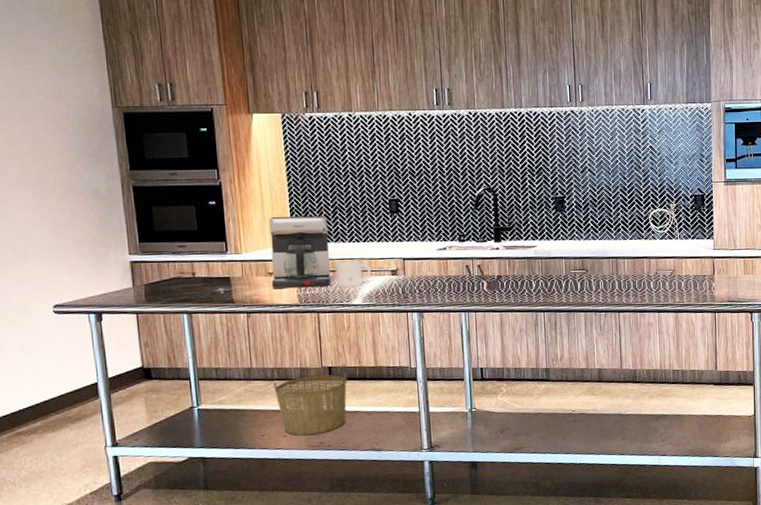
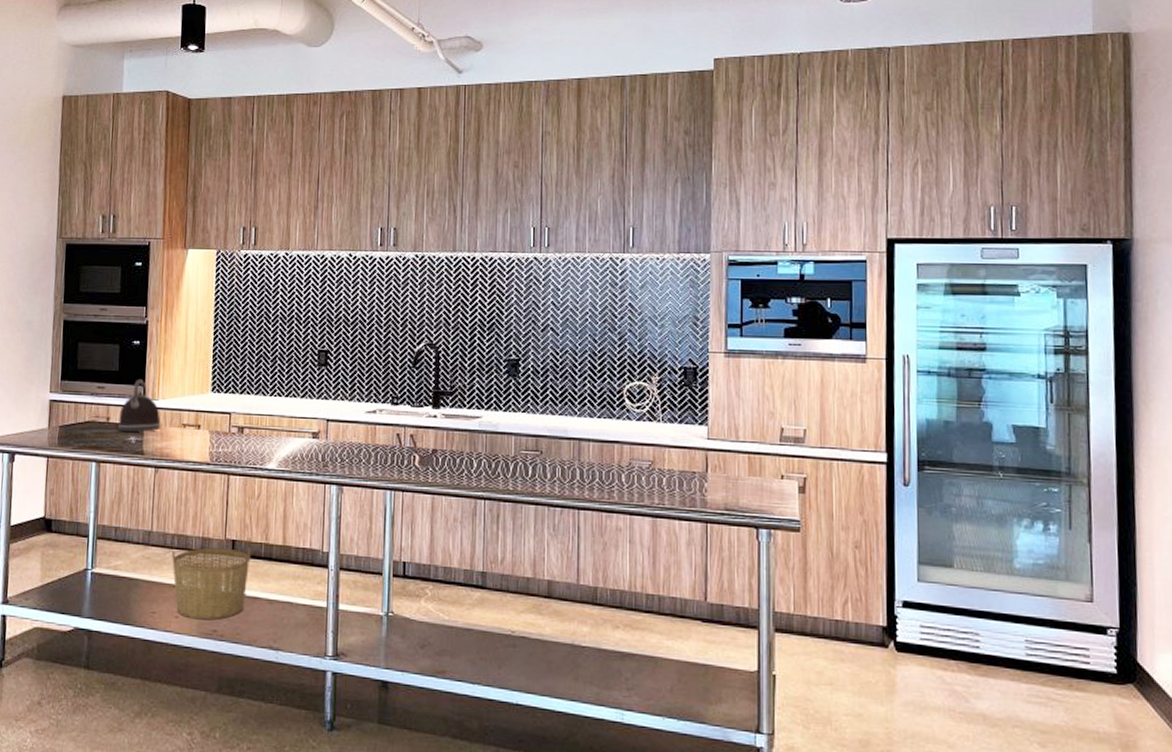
kettle: none [204,235,248,285] -> present [117,378,161,433]
coffee maker: present [268,216,331,289] -> none [184,361,251,446]
mug: present [334,261,372,289] -> none [251,418,291,451]

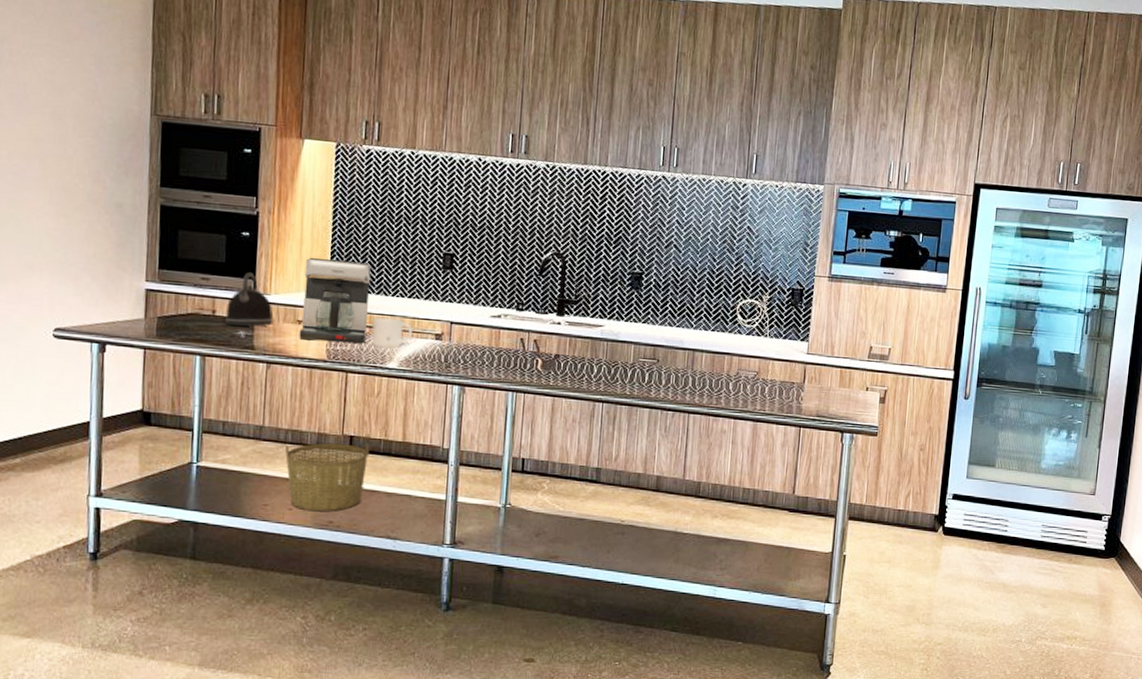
coffee maker: none [184,361,251,446] -> present [299,257,372,344]
mug: none [251,418,291,451] -> present [371,317,413,350]

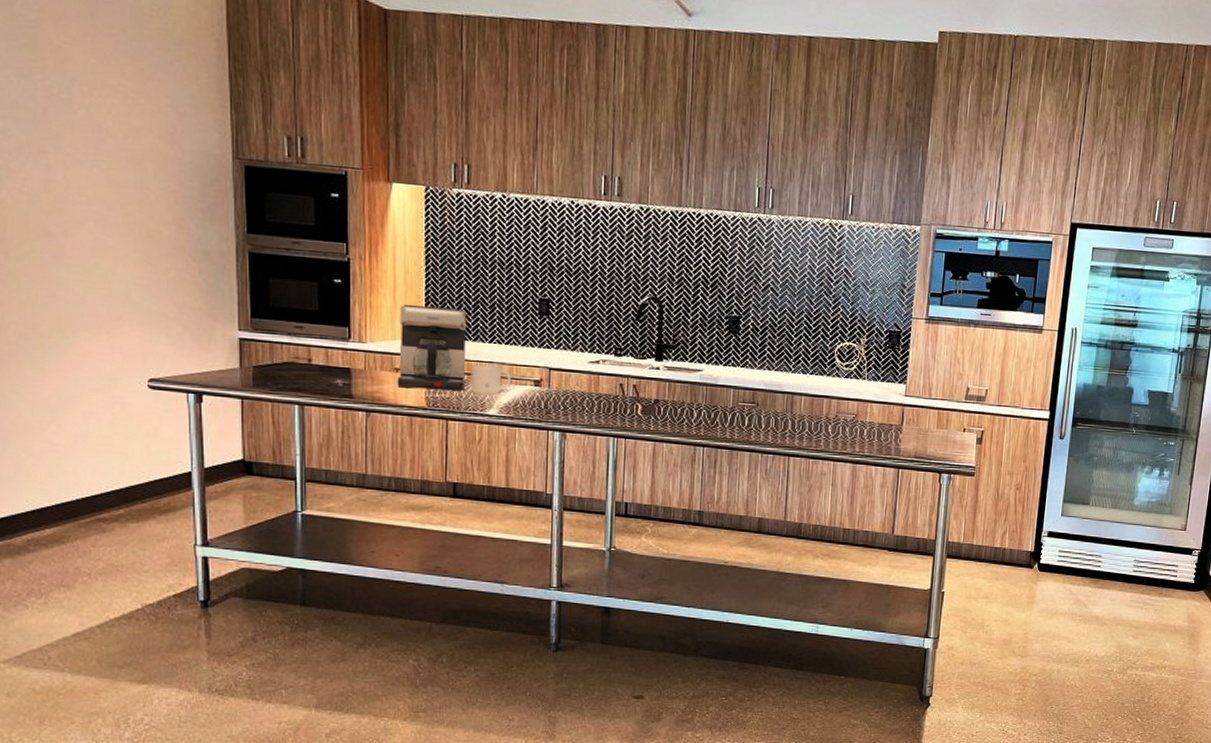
kettle: present [224,271,274,327] -> none [321,319,371,375]
basket: present [284,443,370,512] -> none [388,490,474,558]

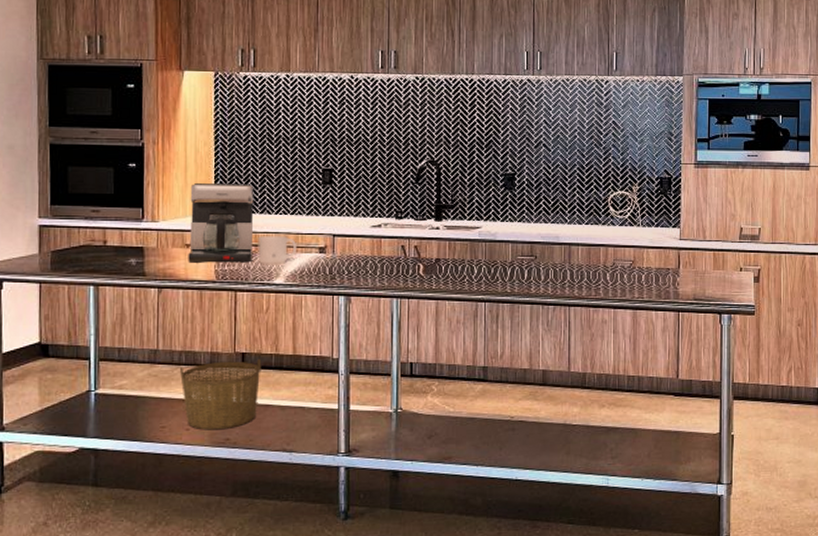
basket: none [388,490,474,558] -> present [179,359,262,430]

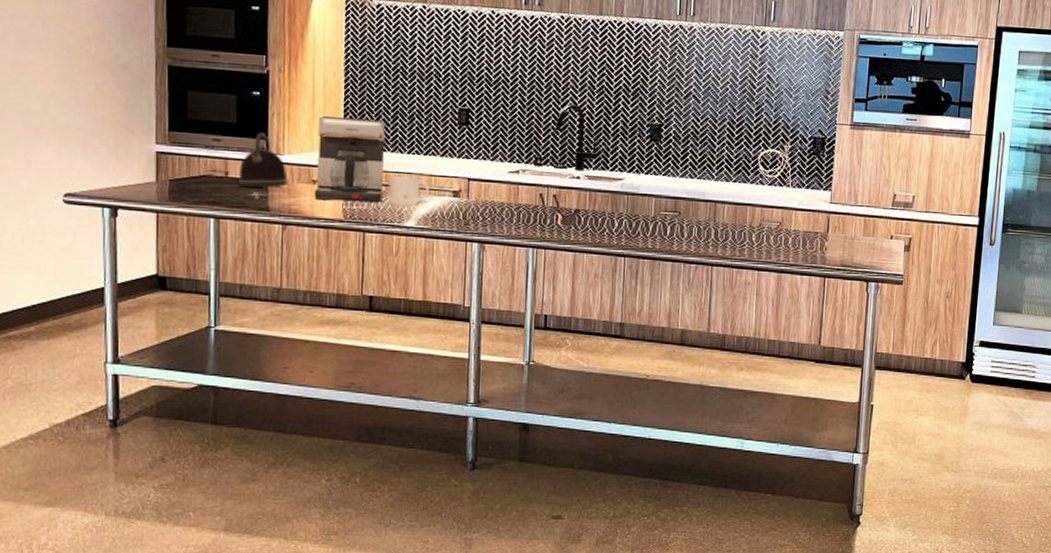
kettle: none [116,201,163,255] -> present [238,131,288,188]
basket: present [179,359,262,430] -> none [303,303,390,374]

